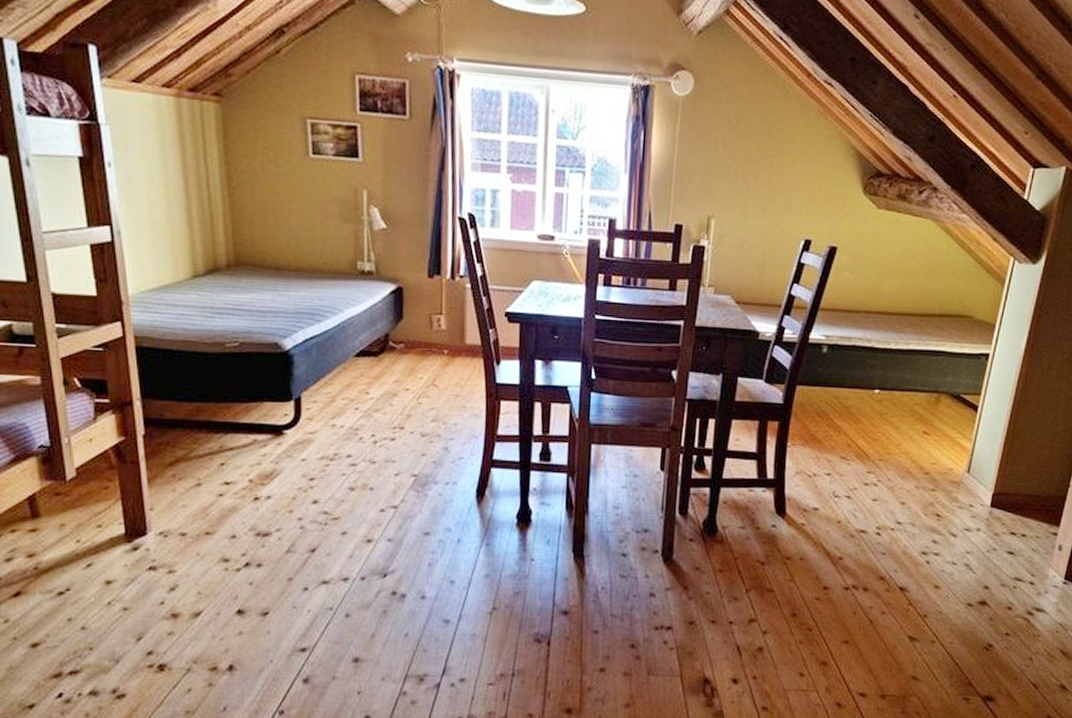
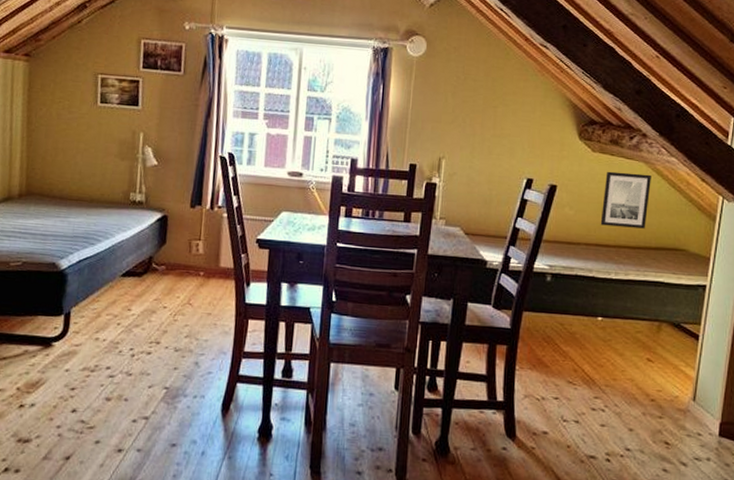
wall art: none [882,230,940,294] -> present [600,171,651,229]

